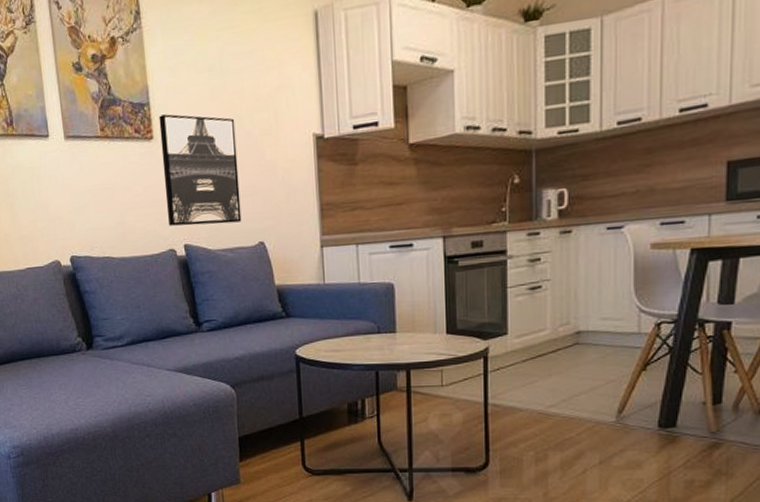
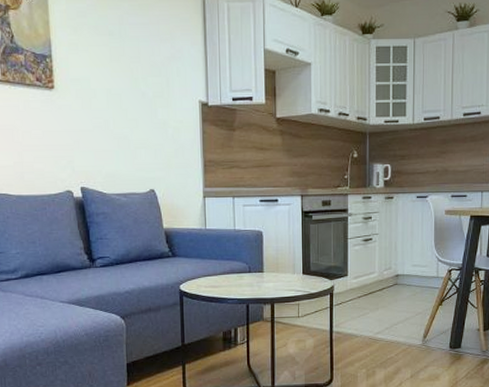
wall art: present [159,114,242,226] -> none [60,68,135,171]

